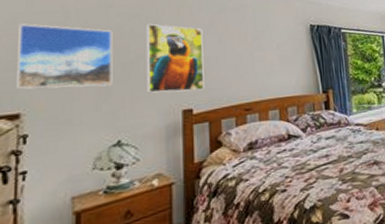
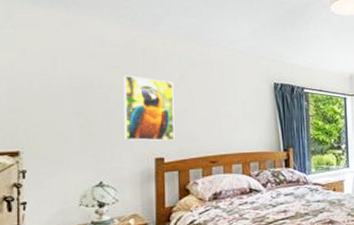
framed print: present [17,24,113,90] -> none [16,70,95,132]

